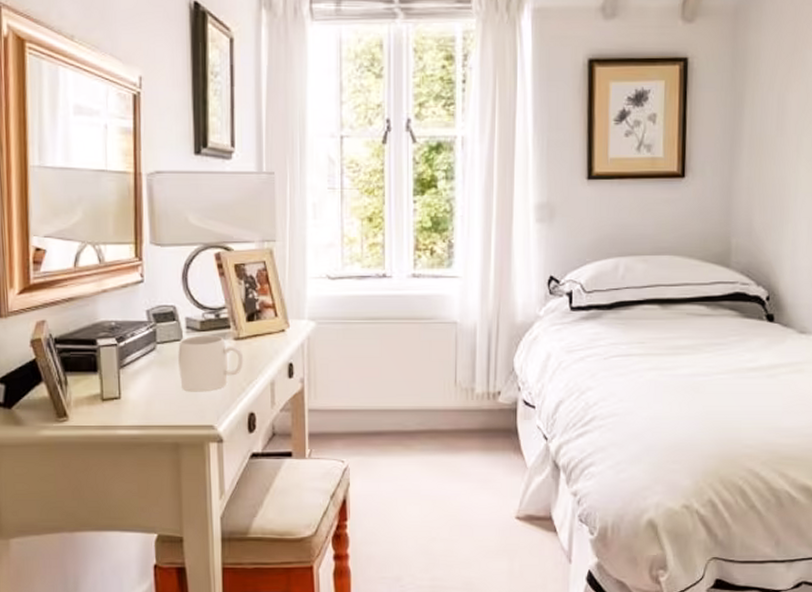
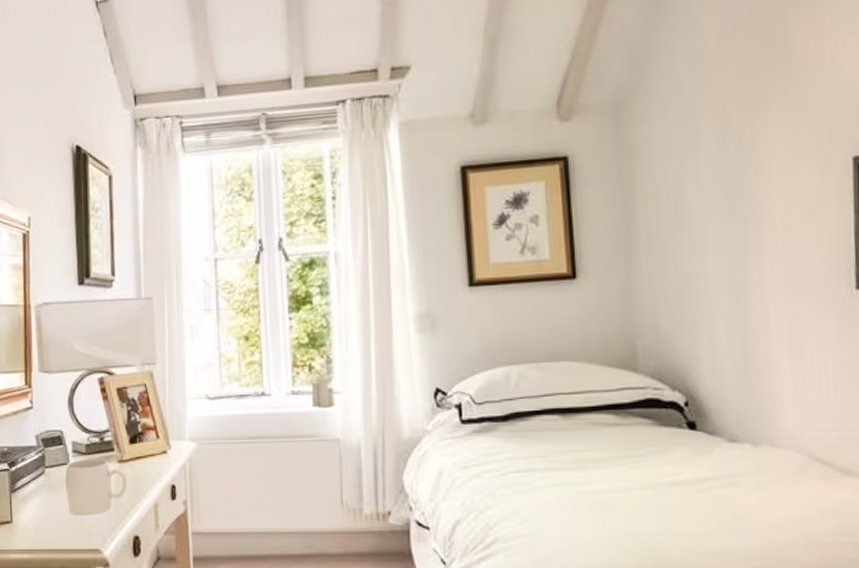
candle: none [431,261,455,290] -> present [312,376,336,407]

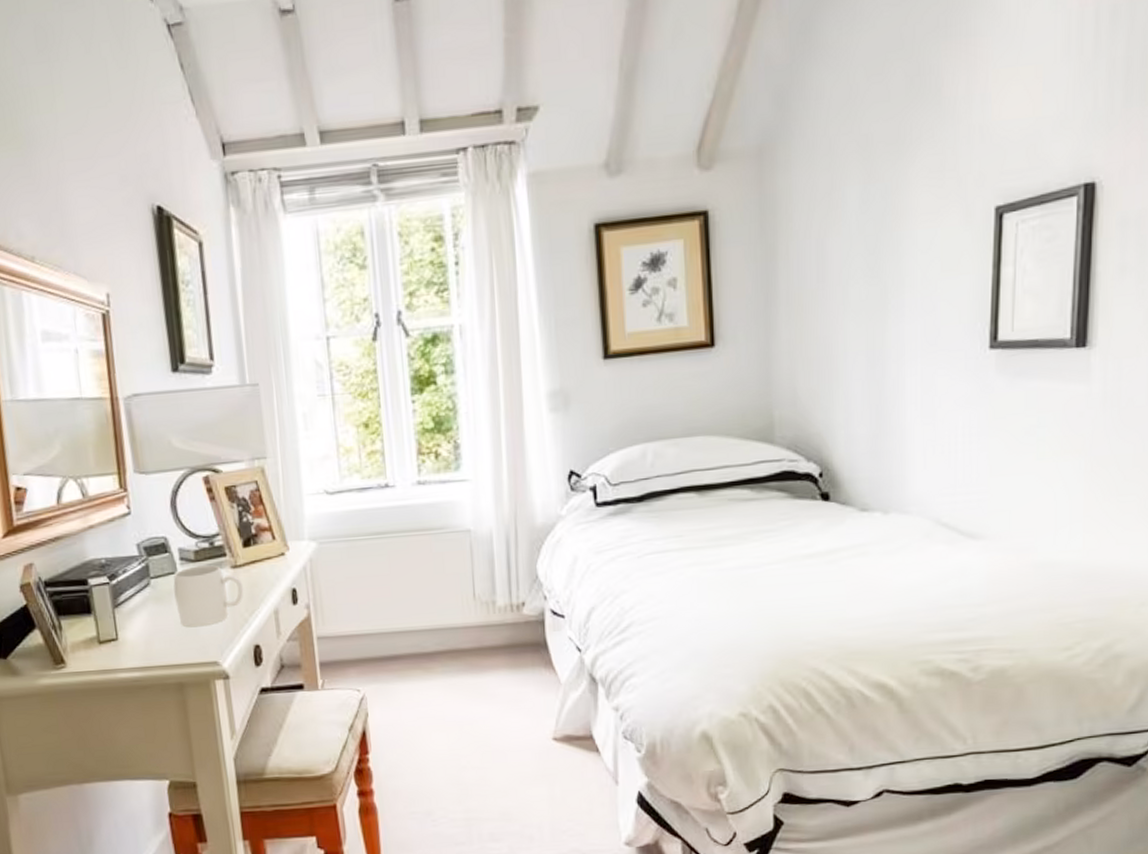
candle: present [312,376,336,407] -> none [439,463,465,497]

